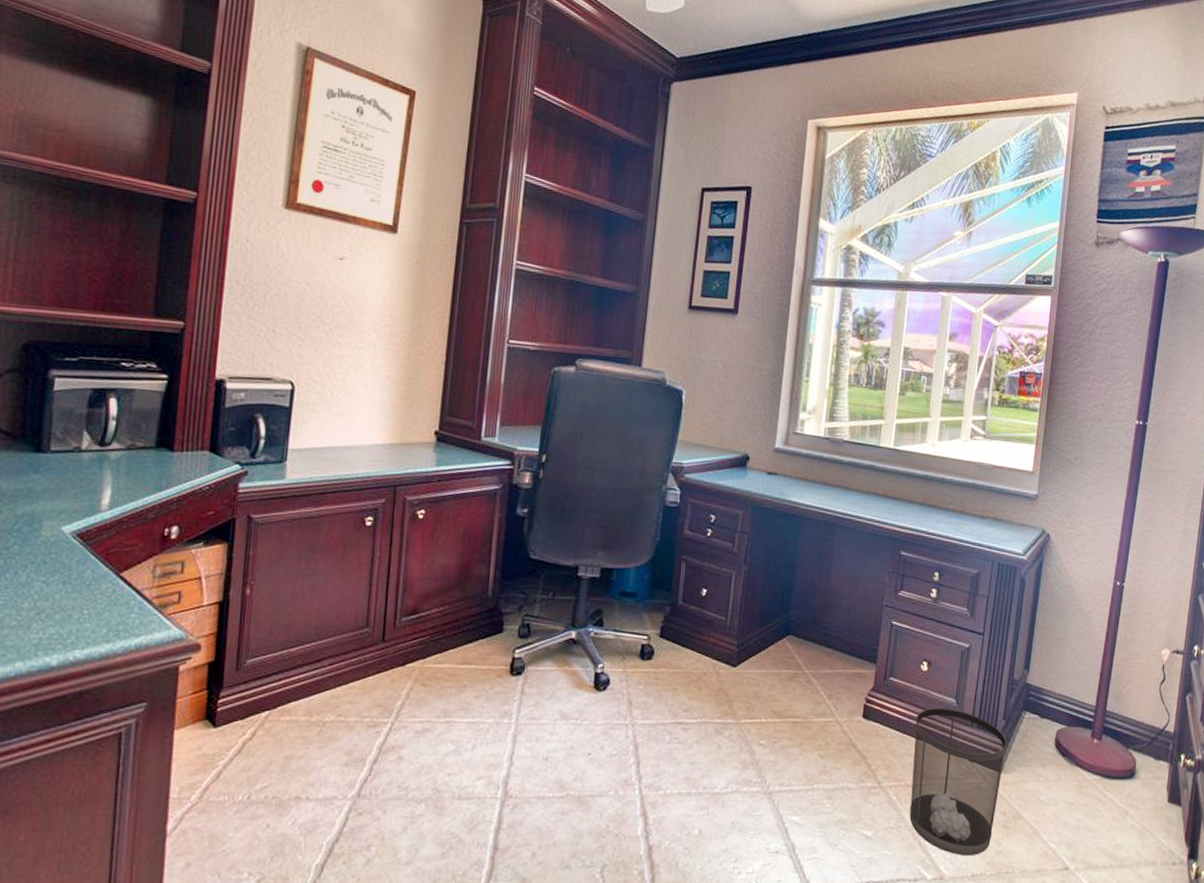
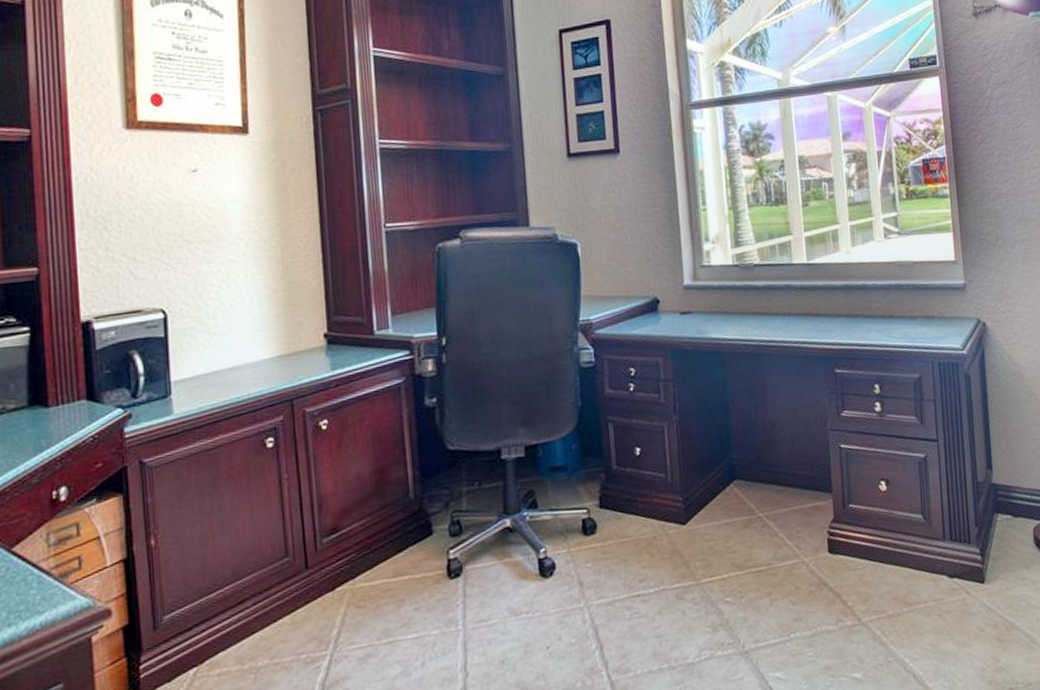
waste bin: present [909,707,1007,855] -> none [884,525,988,681]

